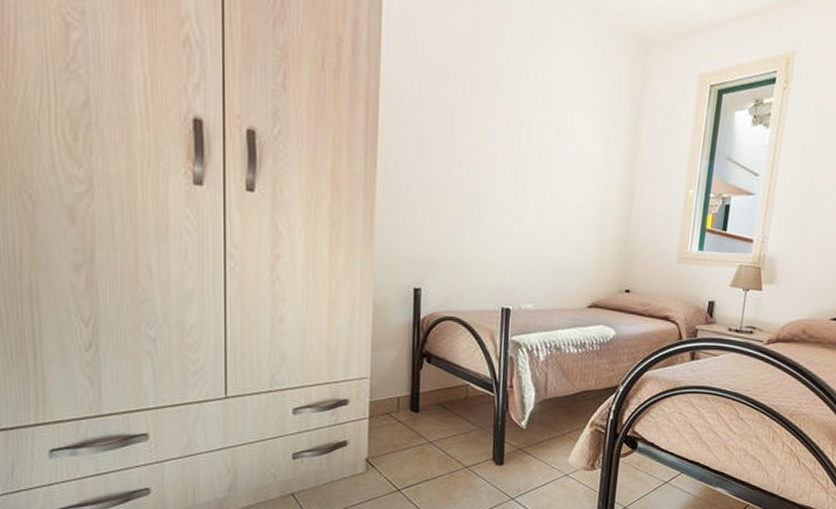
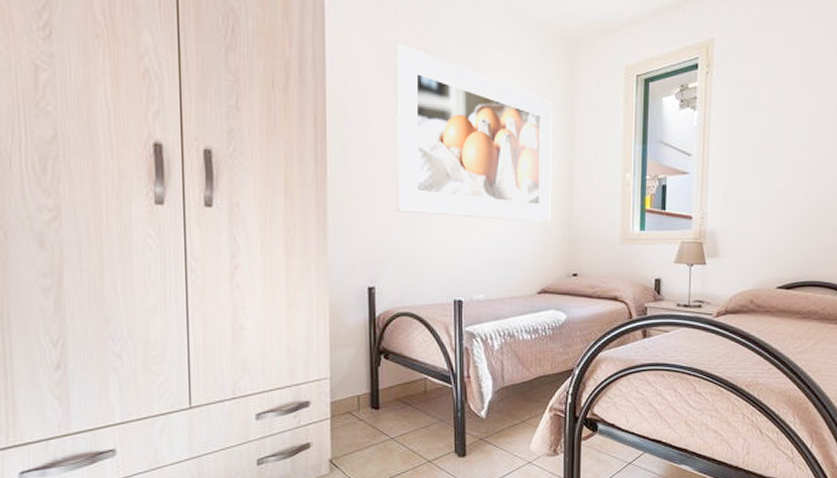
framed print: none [448,29,620,235] -> present [396,43,553,222]

